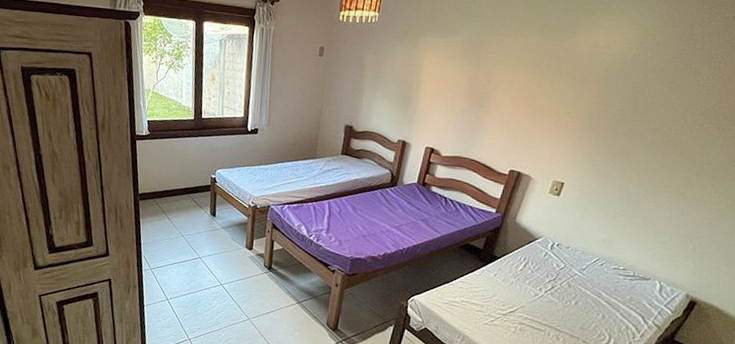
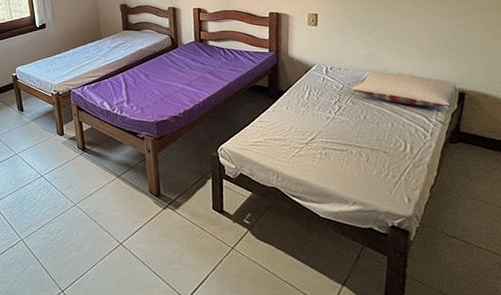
pillow: none [573,257,693,313] -> present [352,71,458,107]

